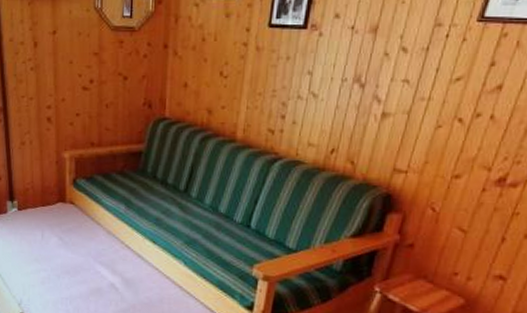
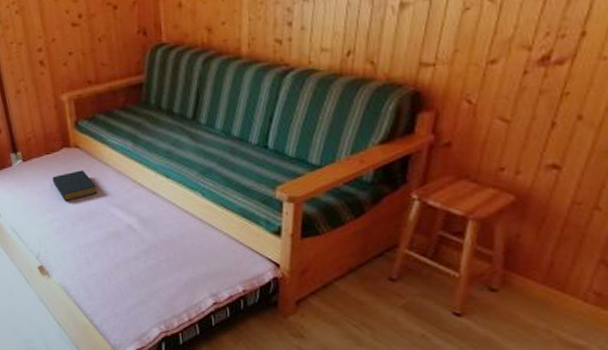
hardback book: none [44,225,86,253] -> present [52,170,98,201]

